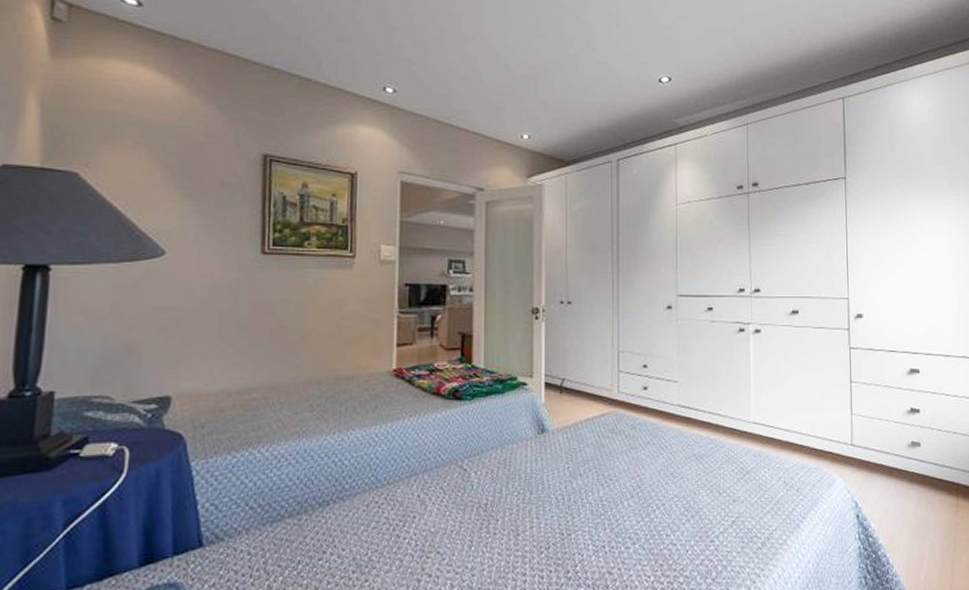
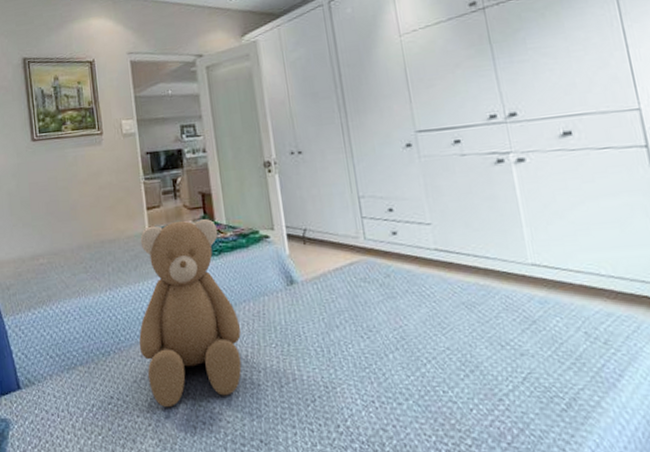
teddy bear: none [366,360,484,560] -> present [138,219,242,407]

